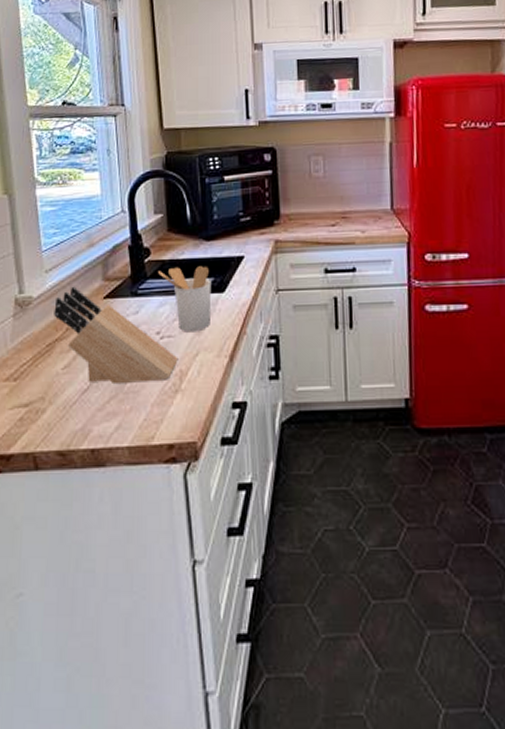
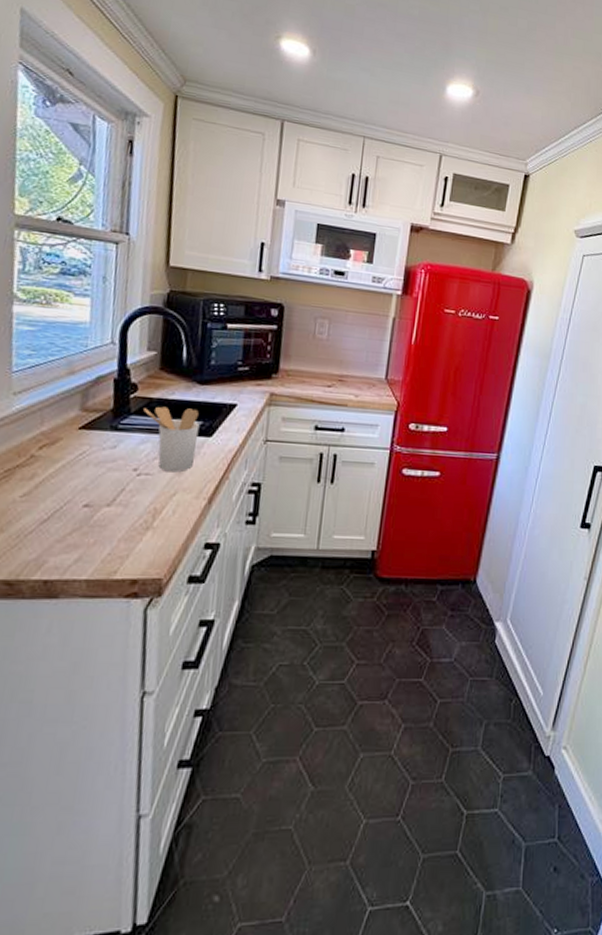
knife block: present [54,286,178,383] -> none [17,412,154,518]

